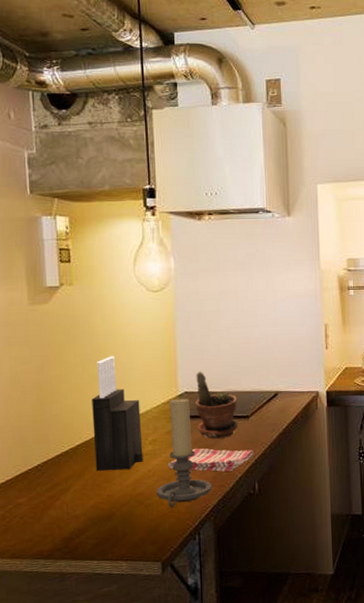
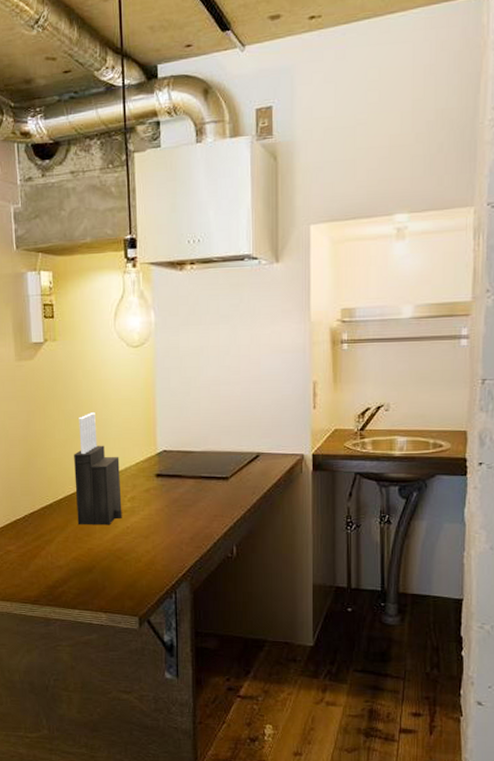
candle holder: present [157,397,212,507] -> none [135,455,189,565]
dish towel: present [167,448,254,472] -> none [145,509,233,533]
potted plant: present [194,371,239,439] -> none [173,429,218,499]

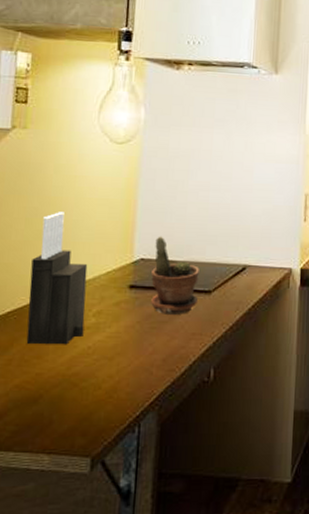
potted plant: none [173,429,218,499] -> present [150,236,199,314]

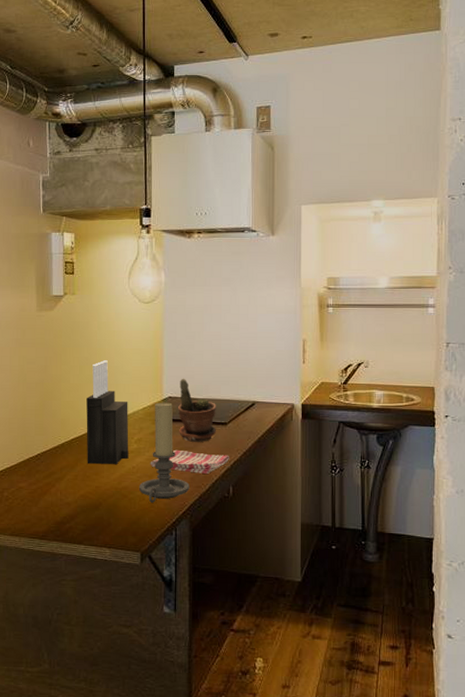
candle holder: none [95,264,161,392] -> present [139,401,190,503]
dish towel: none [111,325,213,353] -> present [150,450,230,474]

